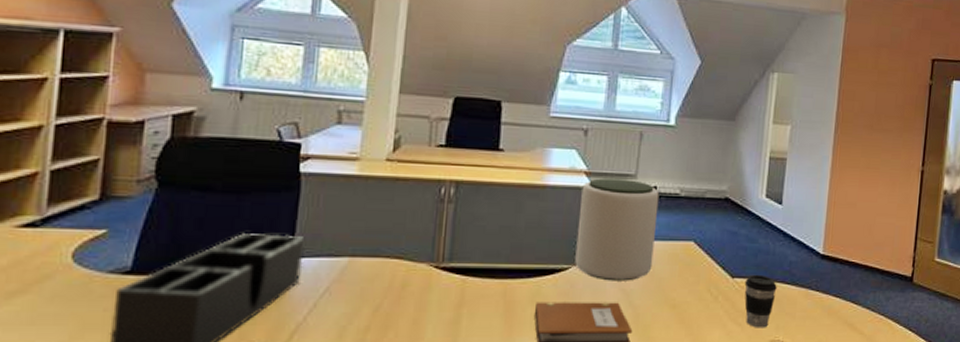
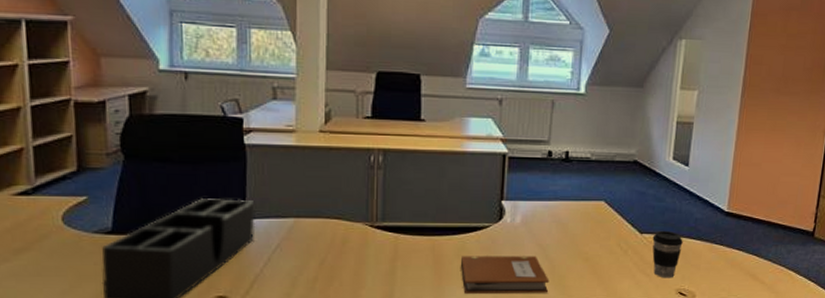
plant pot: present [575,178,660,281] -> none [495,144,572,237]

